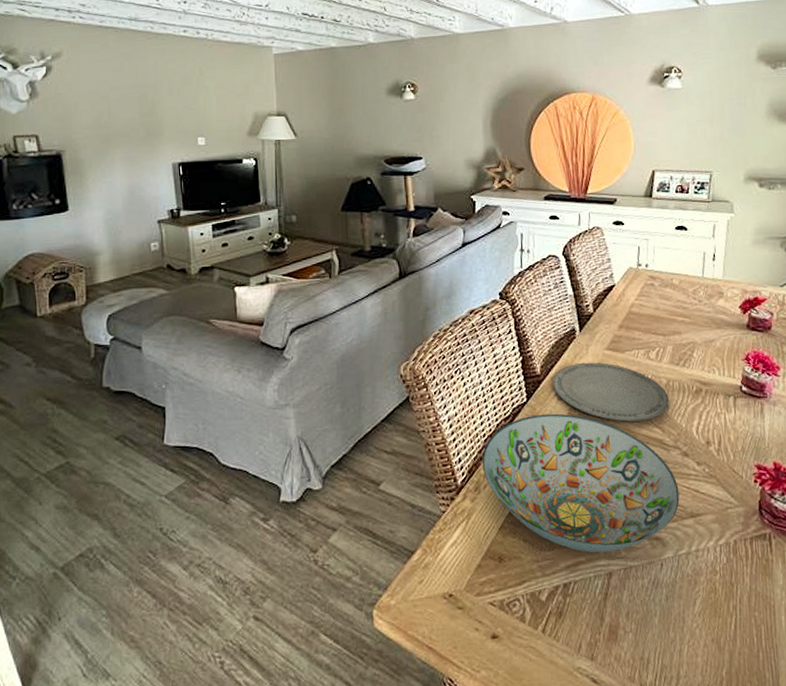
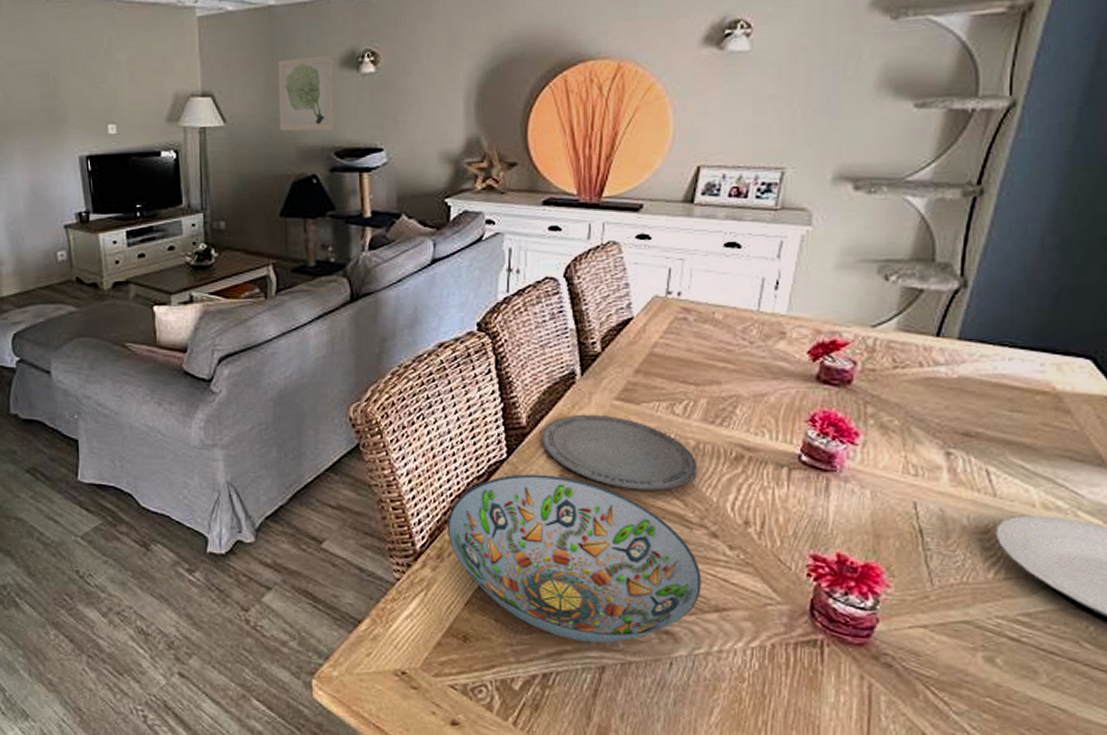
wall art: none [338,85,384,144] -> present [277,55,335,132]

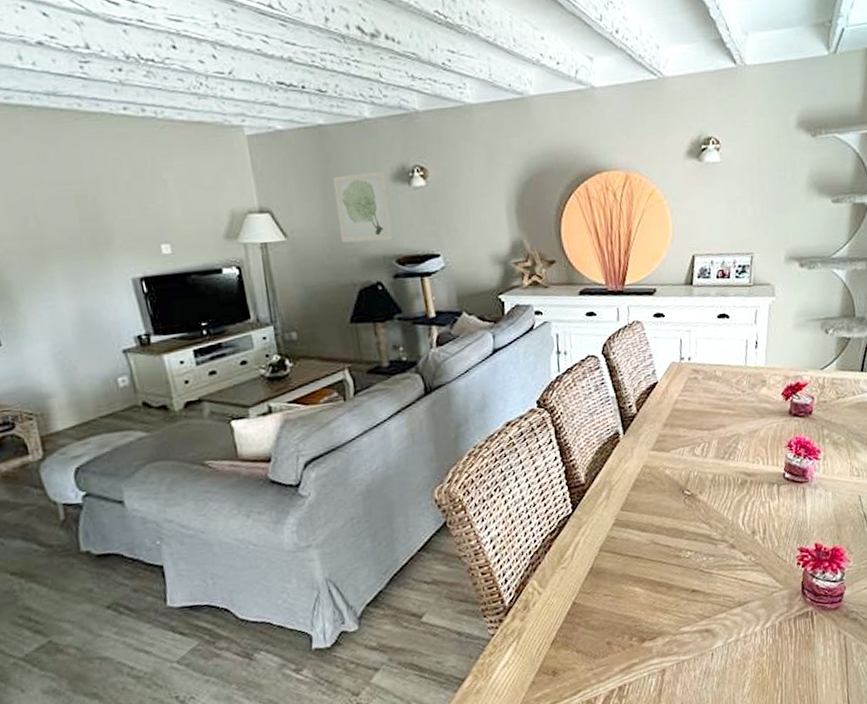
decorative bowl: present [447,474,701,643] -> none [529,520,728,654]
plate: present [542,414,697,491] -> none [598,464,716,522]

